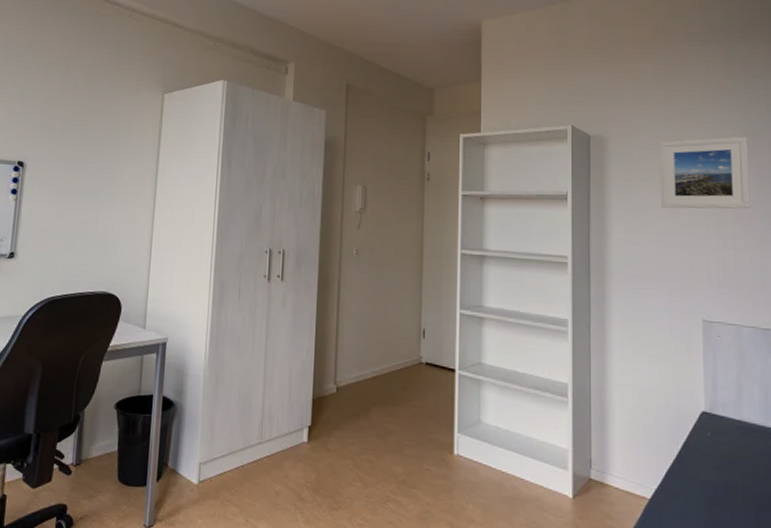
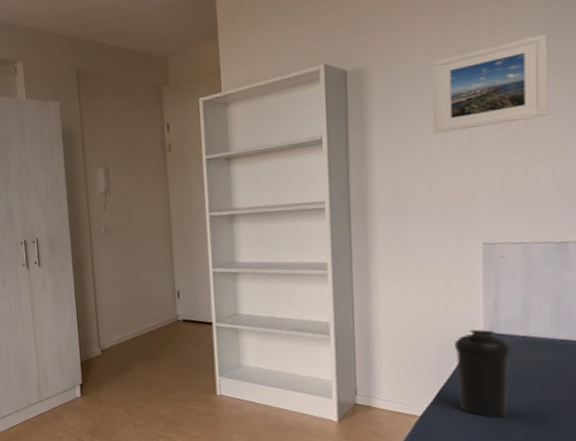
water bottle: none [680,407,727,506] -> present [455,329,510,417]

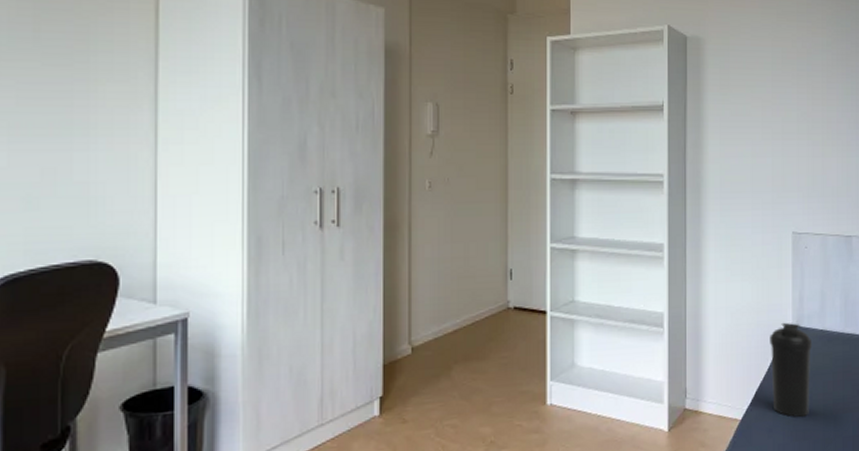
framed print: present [431,33,549,134] -> none [755,35,839,116]

